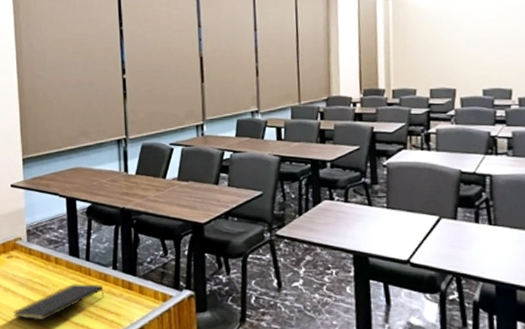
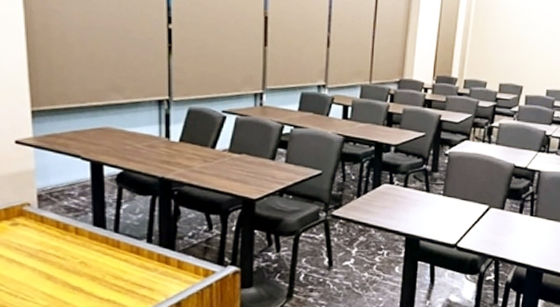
notepad: present [13,284,104,320] -> none [19,257,135,294]

